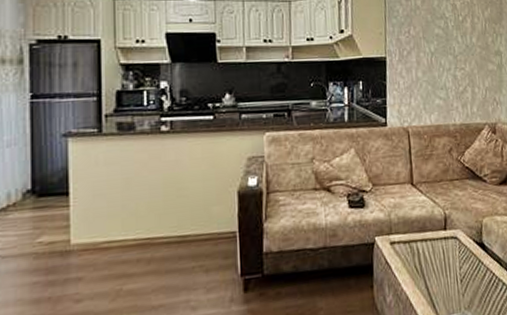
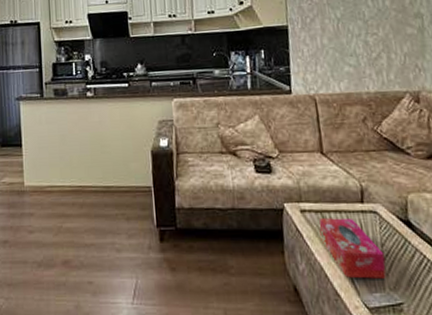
tissue box: none [407,246,463,304] -> present [319,218,386,279]

